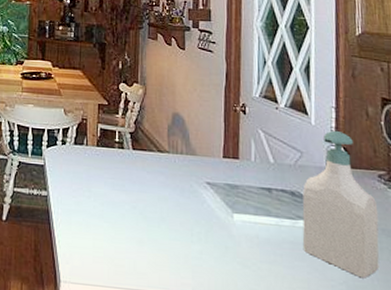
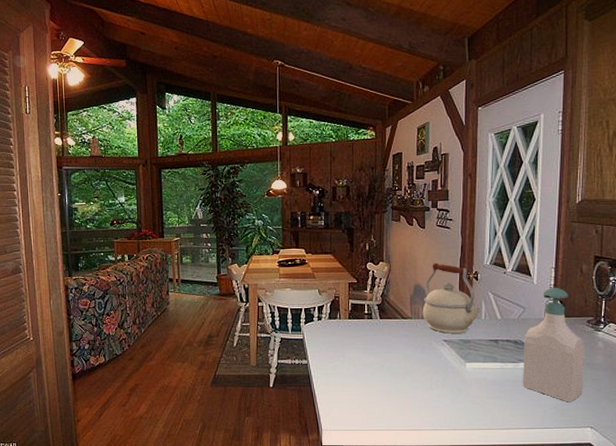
kettle: none [181,90,251,177] -> present [422,263,482,334]

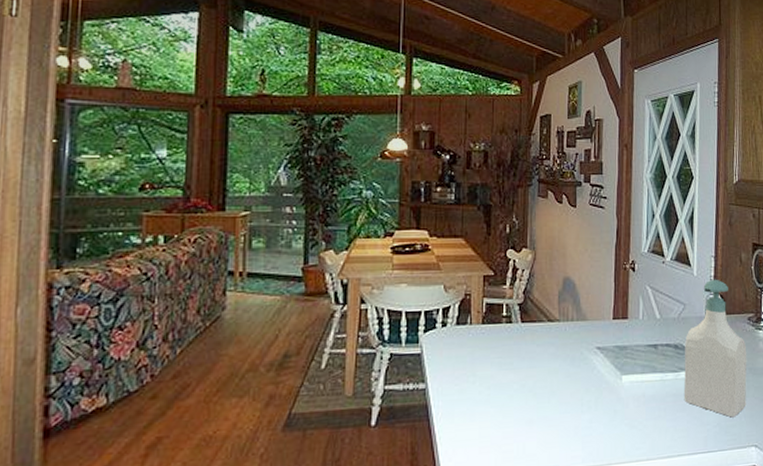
kettle: present [422,263,482,334] -> none [572,250,640,339]

